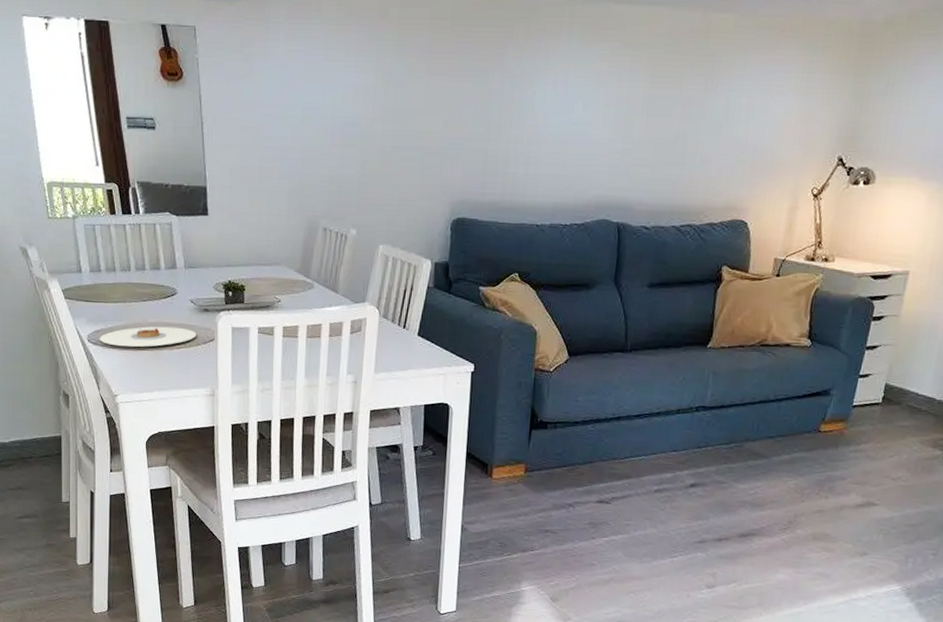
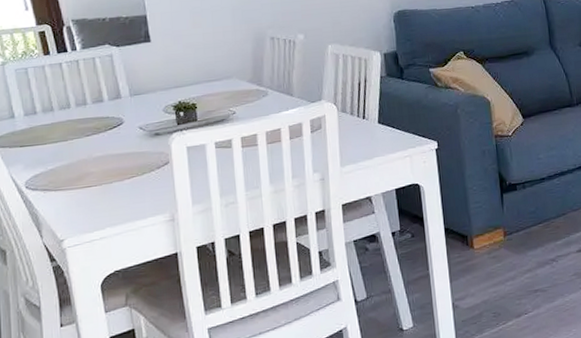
plate: present [99,326,197,348] -> none [39,156,150,188]

